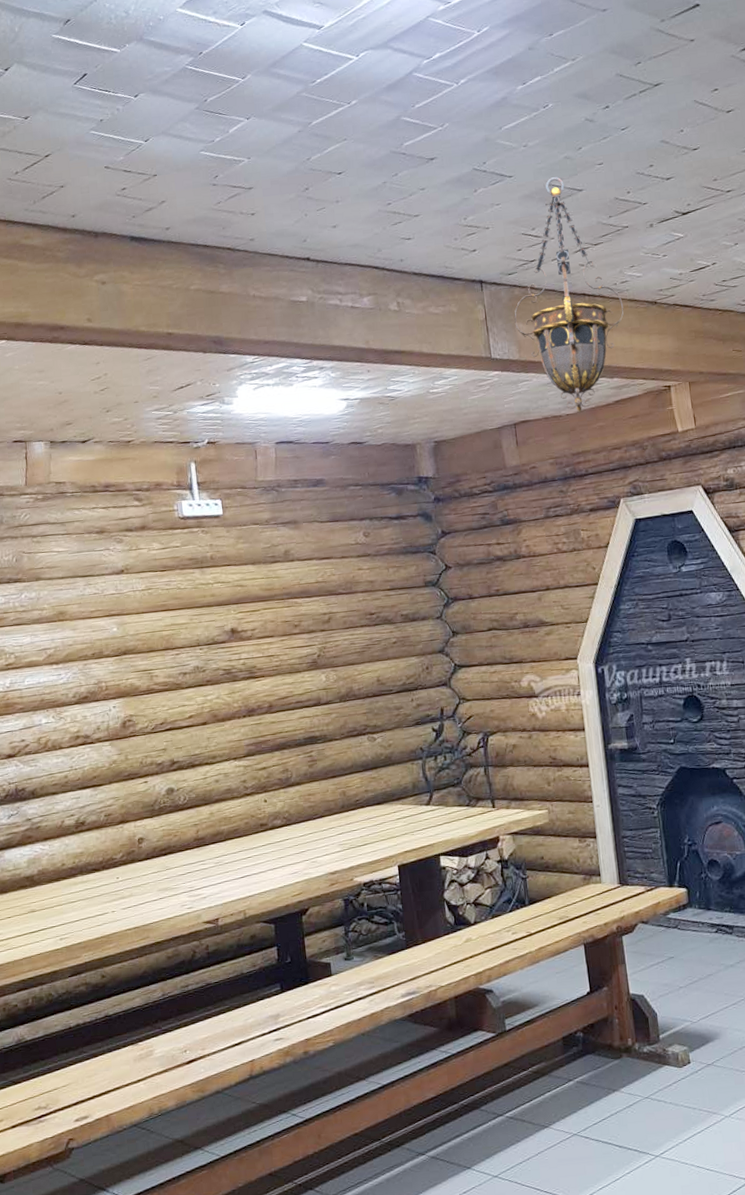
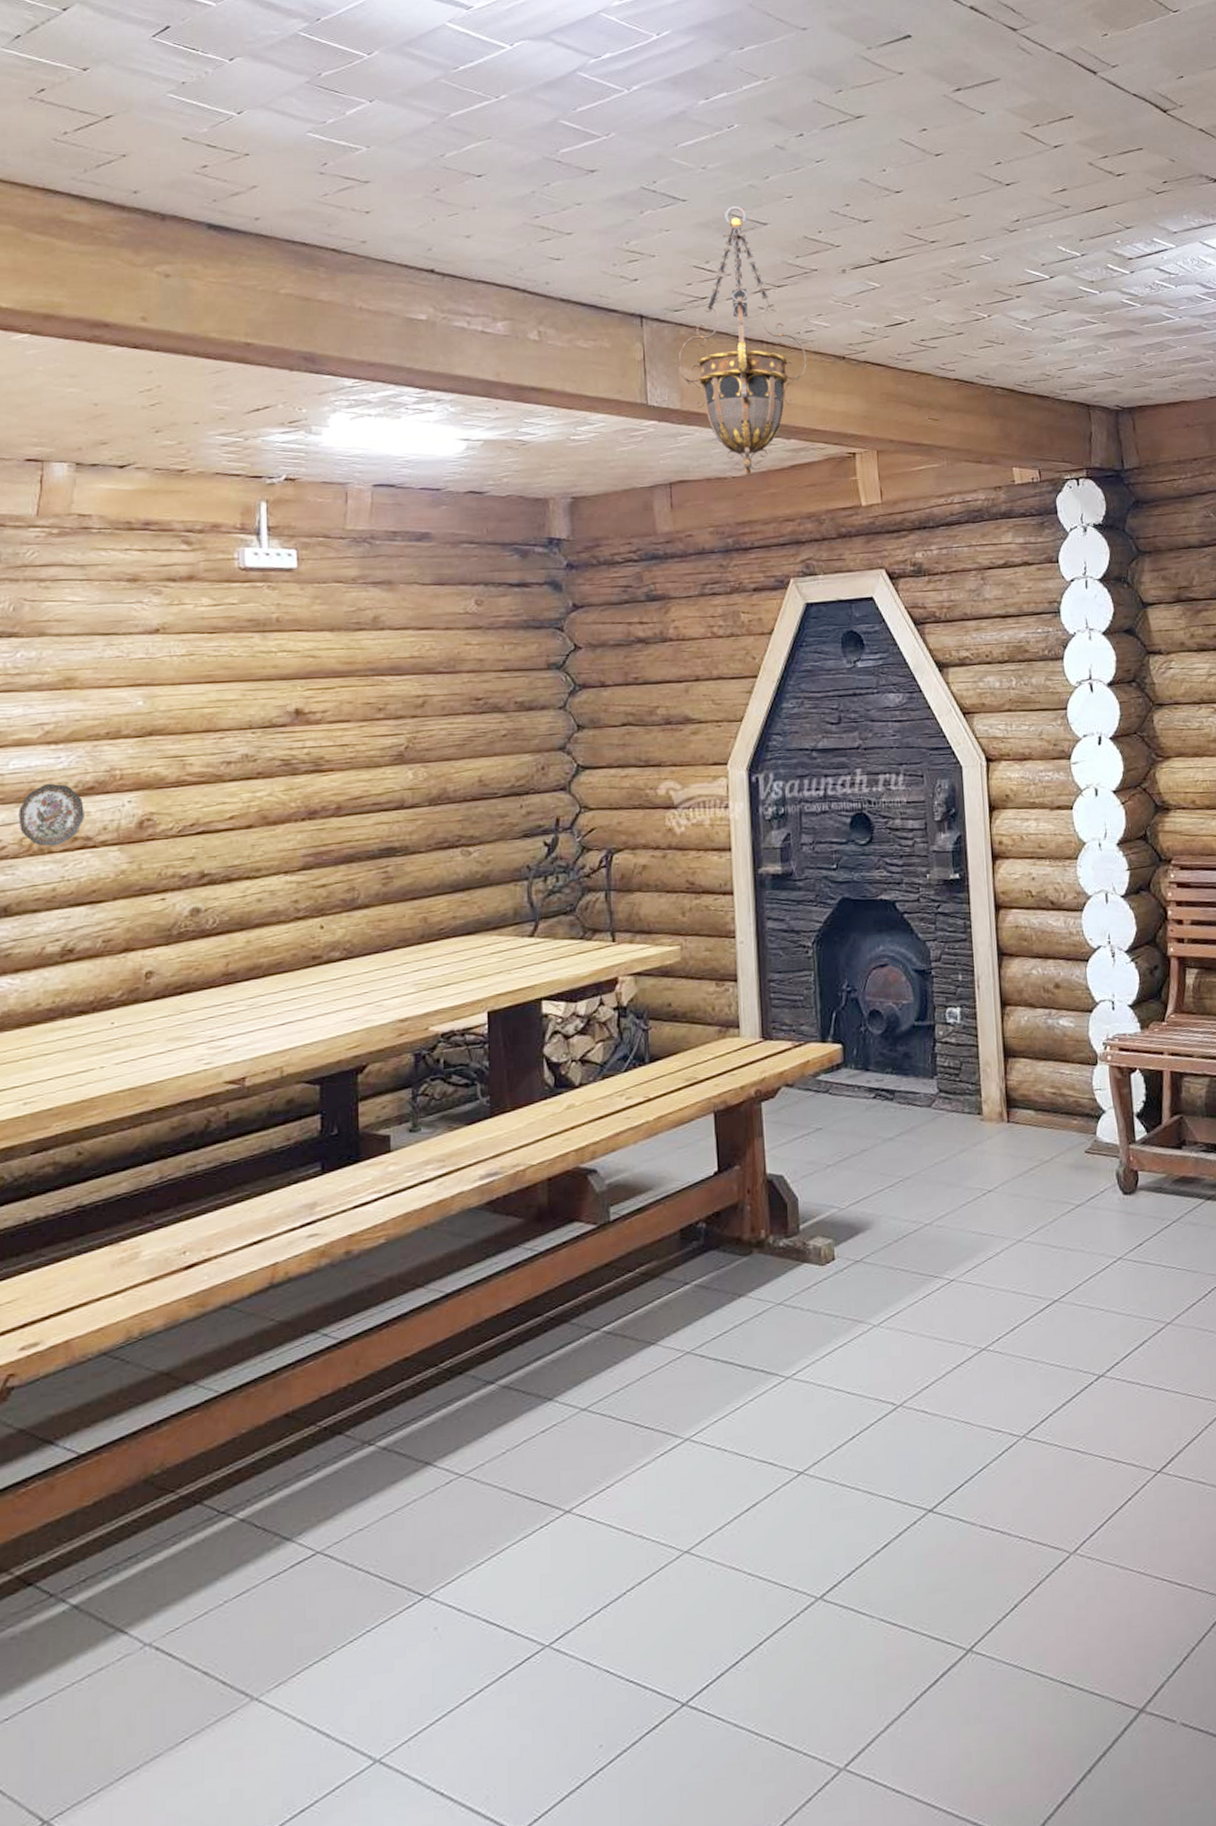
decorative plate: none [35,694,83,744] -> present [18,783,84,846]

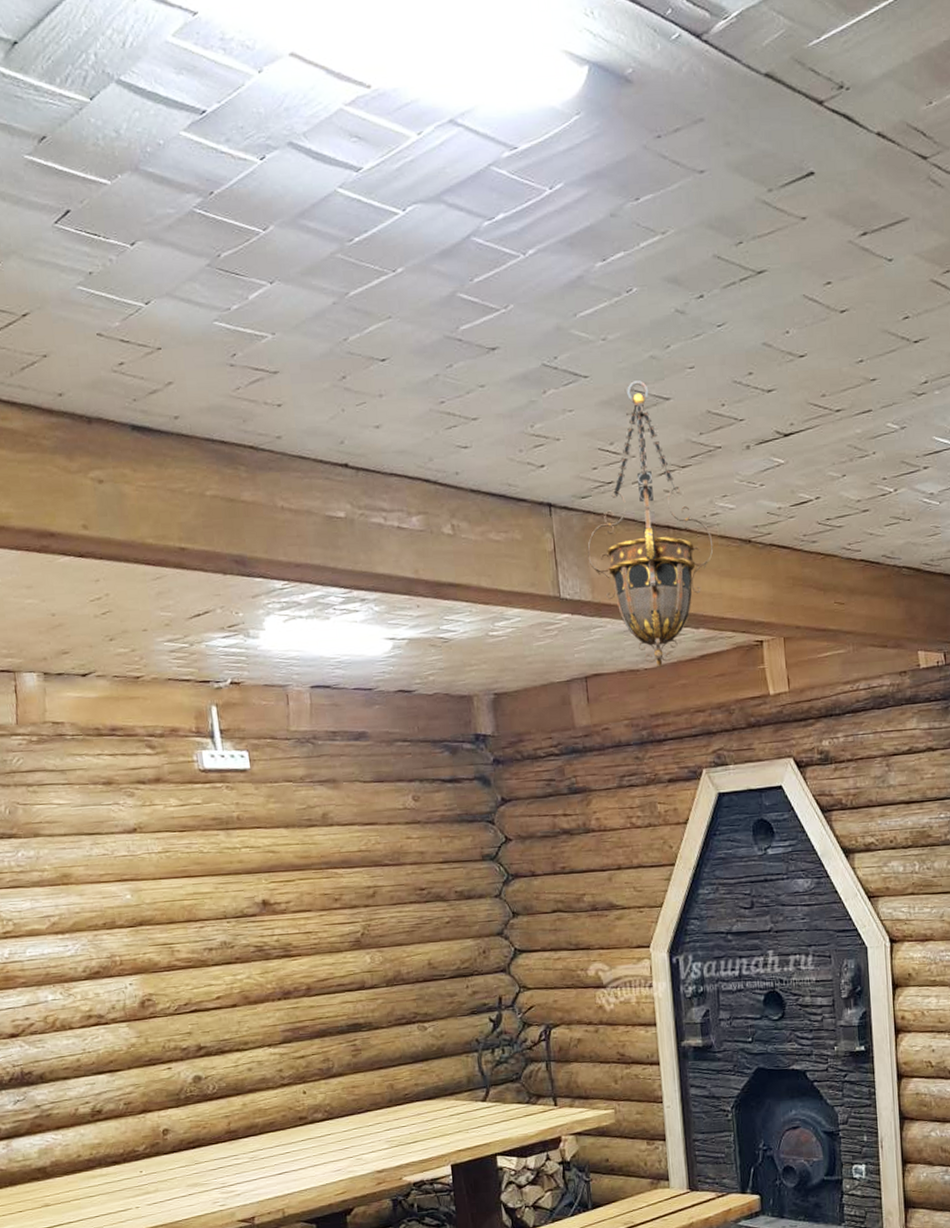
decorative plate: present [18,783,84,846] -> none [39,968,95,1023]

